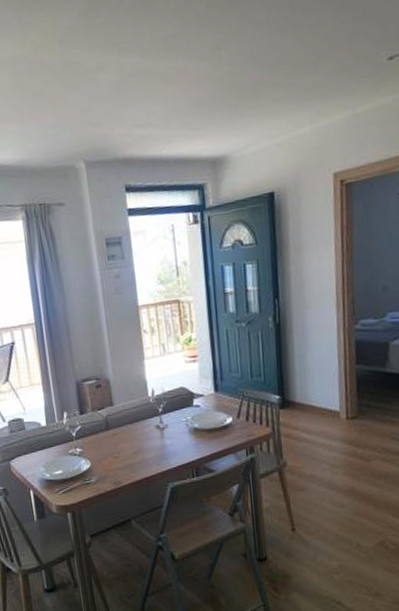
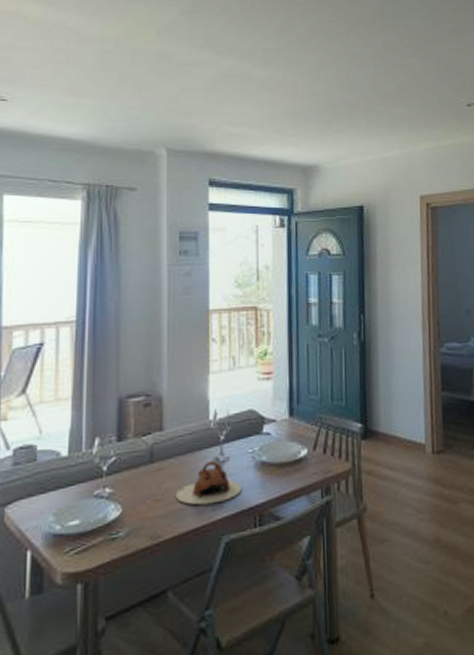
teapot: none [129,427,180,461] -> present [176,460,241,505]

